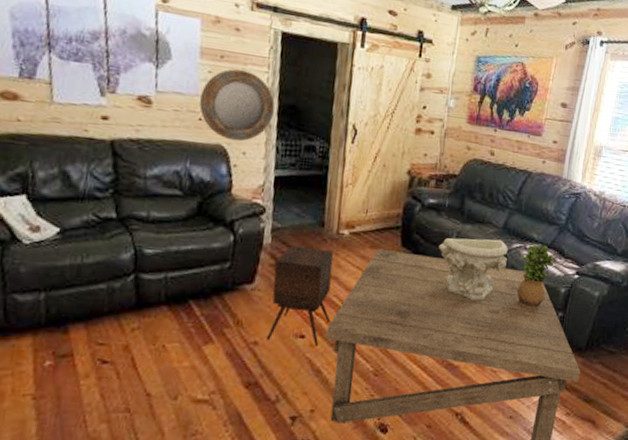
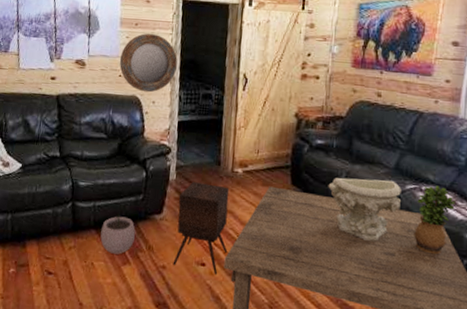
plant pot: none [174,282,220,333] -> present [100,211,136,254]

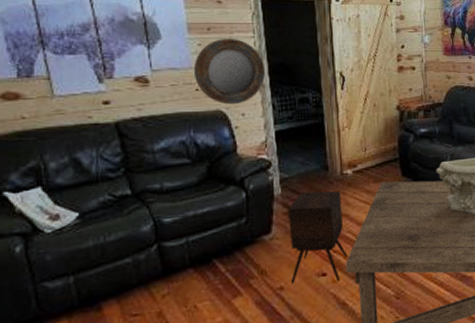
plant pot: present [100,211,136,254] -> none [200,241,243,289]

